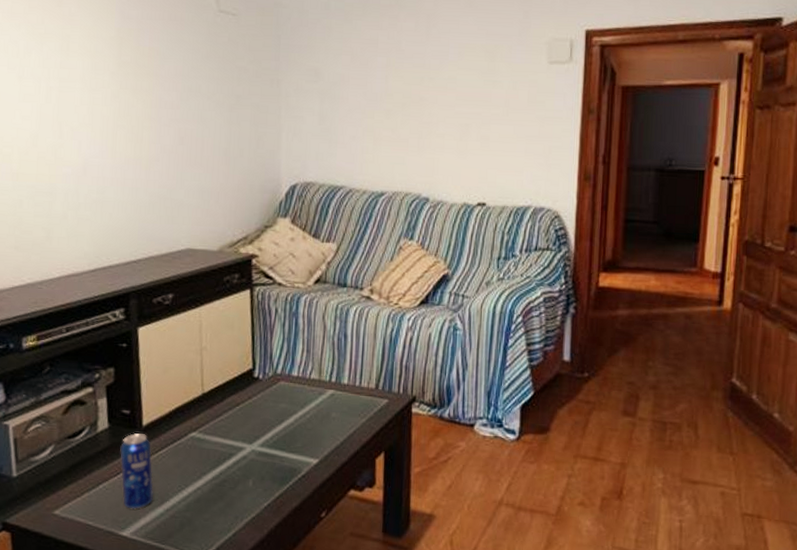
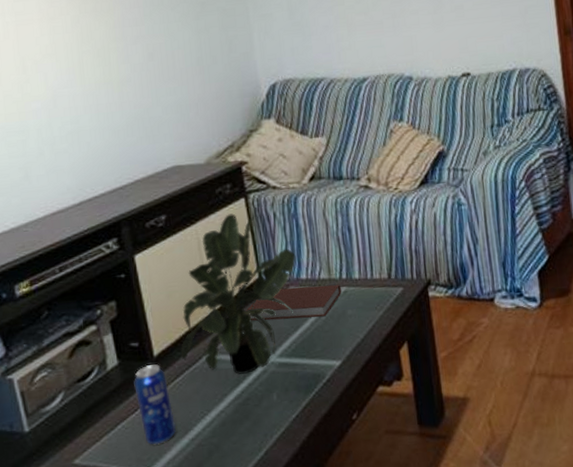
potted plant: none [168,302,291,457] -> present [181,213,296,374]
book: none [235,382,329,415] -> present [245,284,341,321]

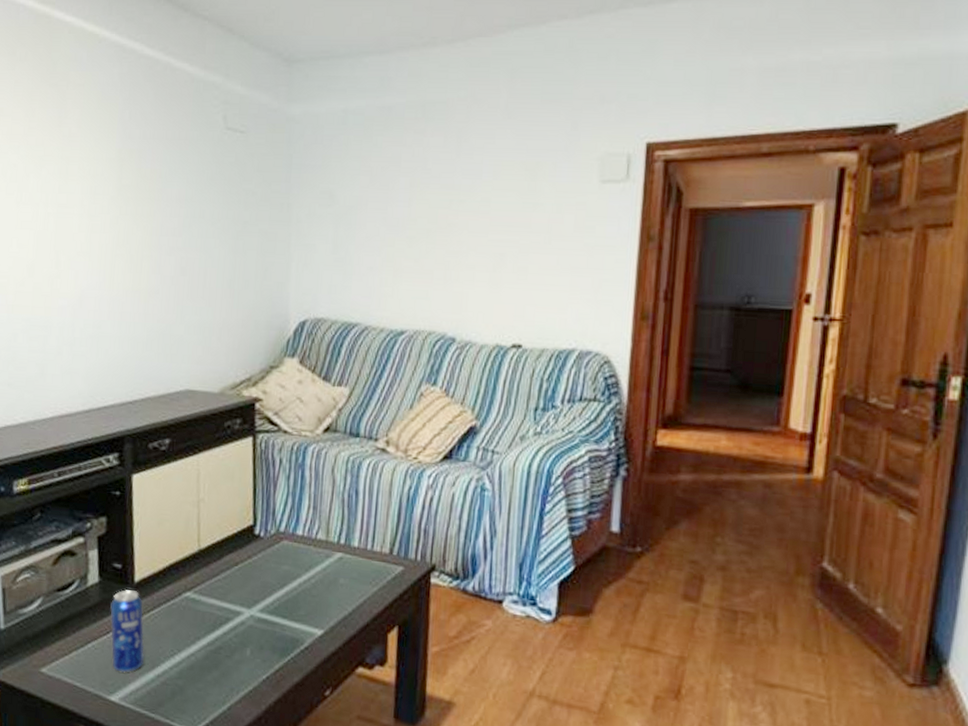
potted plant: present [181,213,296,374] -> none [161,450,295,621]
book: present [245,284,341,321] -> none [233,540,337,580]

